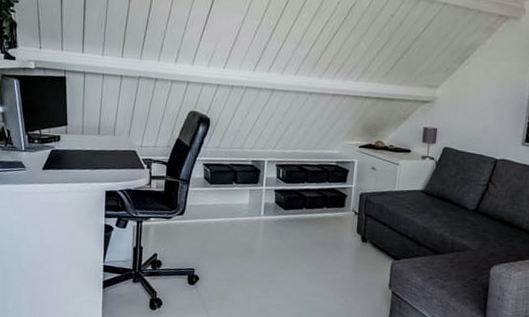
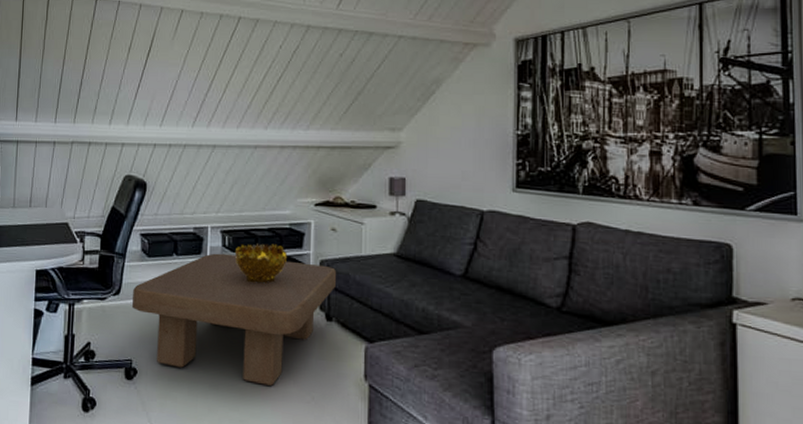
coffee table: none [194,183,374,291] -> present [131,253,337,386]
decorative bowl: none [287,176,333,211] -> present [234,243,287,285]

